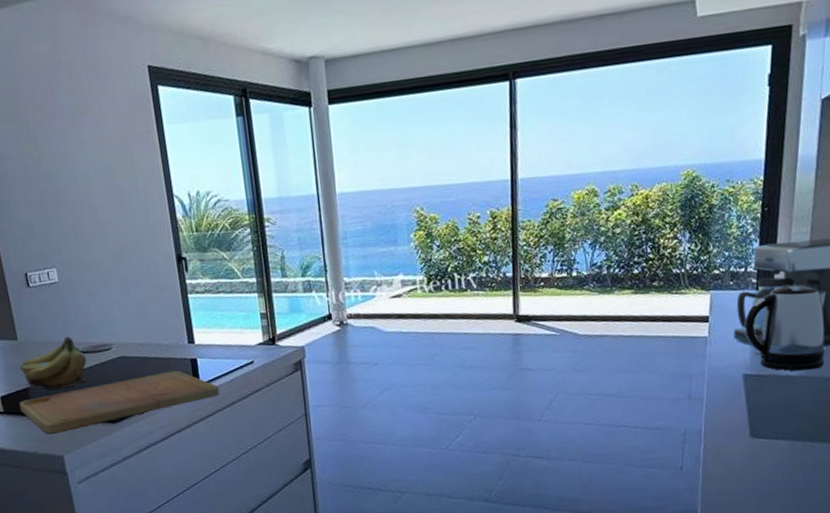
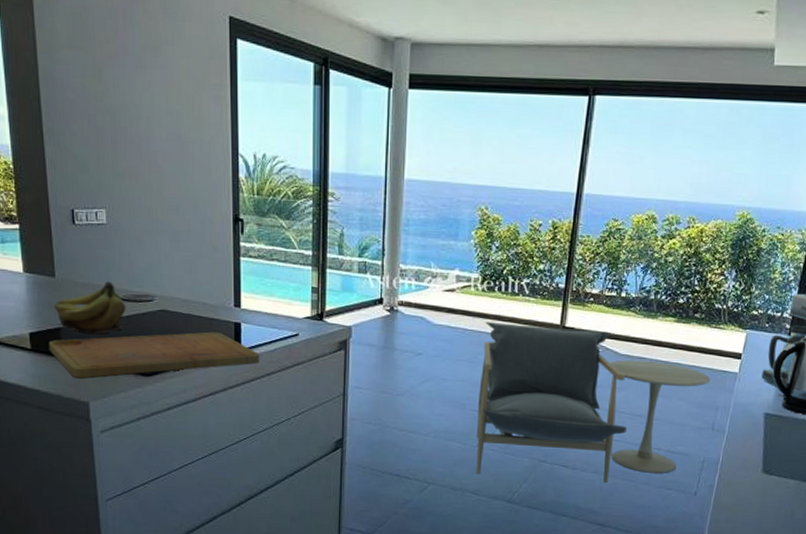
armchair: none [436,314,599,477] -> present [476,322,628,484]
side table: none [571,337,680,453] -> present [610,359,711,473]

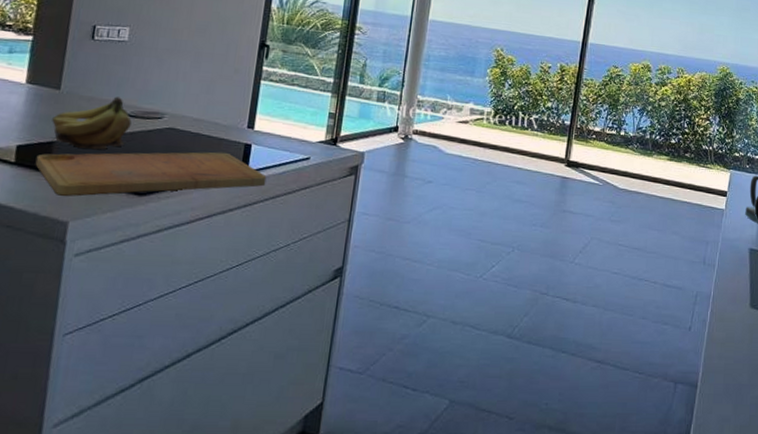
armchair: present [476,322,628,484] -> none [477,153,626,318]
side table: present [610,359,711,473] -> none [610,194,701,307]

